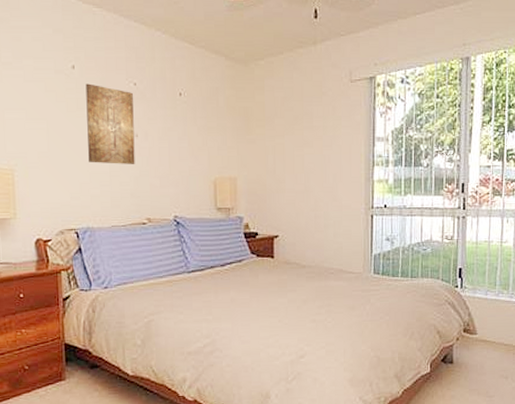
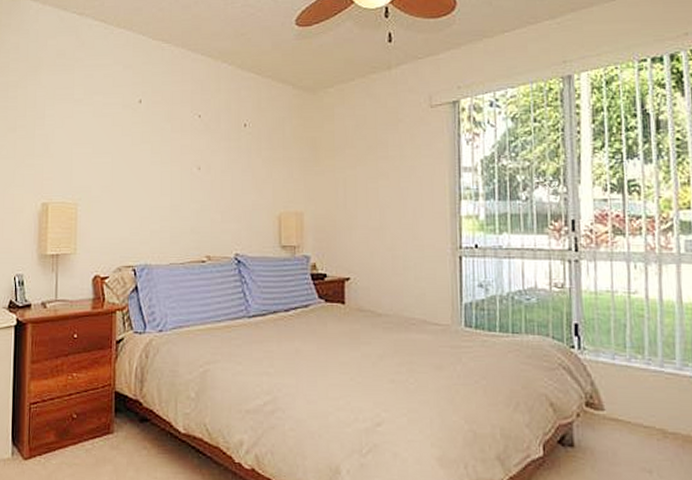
wall art: present [85,83,135,164] -> none [150,117,197,198]

